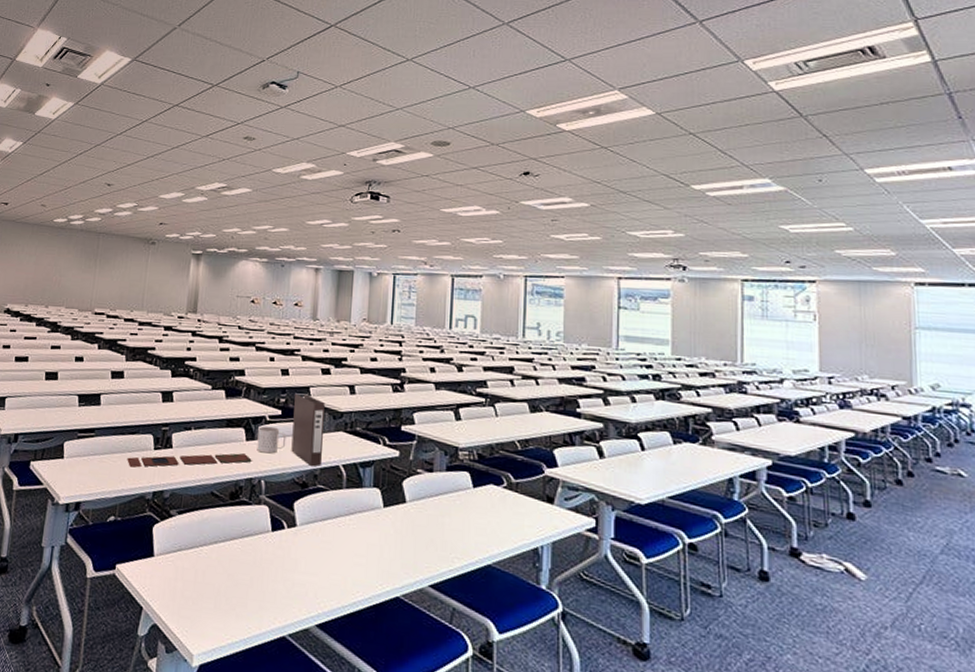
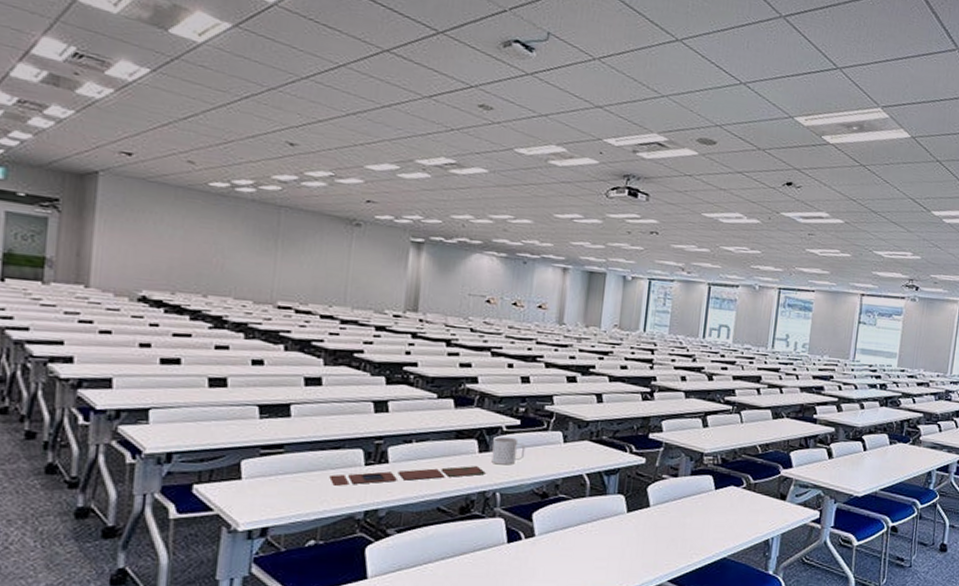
binder: present [291,393,325,466] -> none [531,402,569,476]

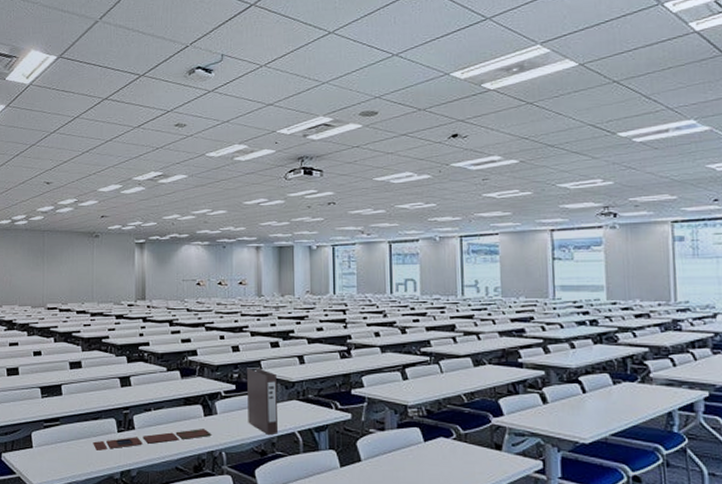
mug: present [491,436,526,465] -> none [215,401,243,427]
binder: none [531,402,569,476] -> present [247,368,278,434]

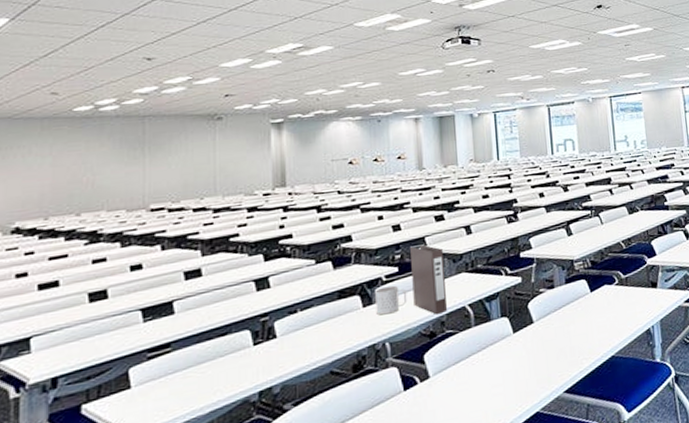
papers: present [93,429,211,450] -> none [220,321,372,373]
mug: none [215,401,243,427] -> present [375,285,408,316]

